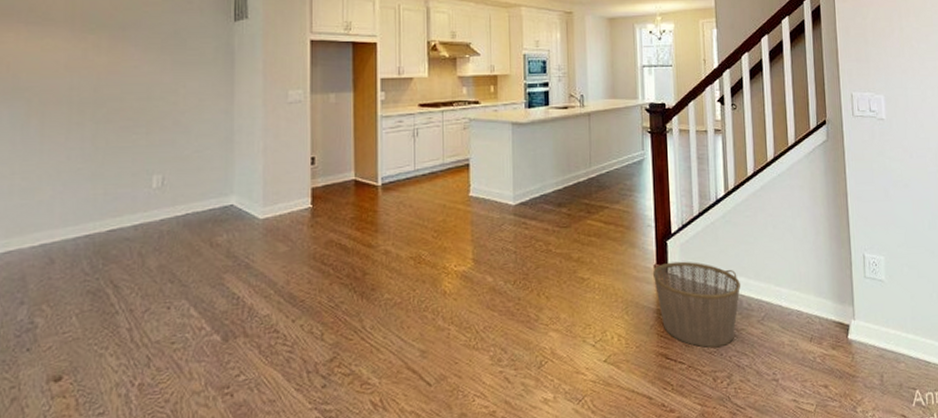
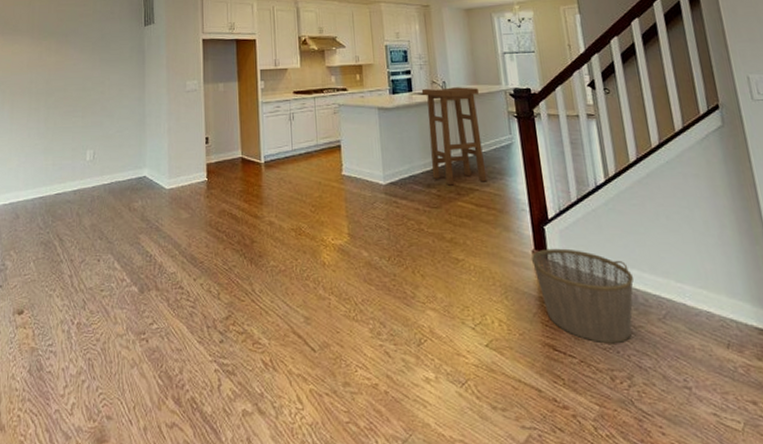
bar stool: none [558,101,617,204] -> present [421,87,487,186]

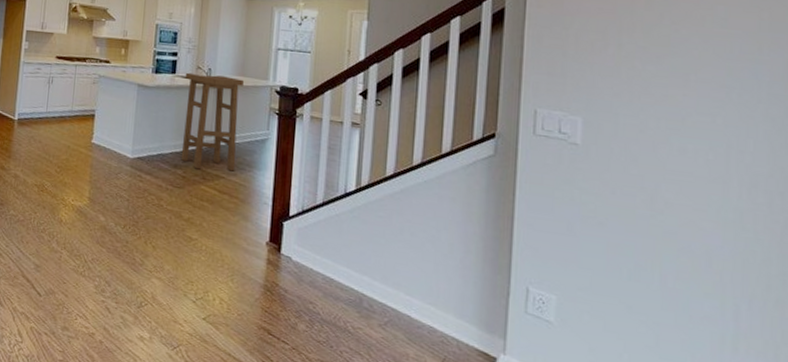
basket: present [530,248,634,344] -> none [263,242,364,340]

